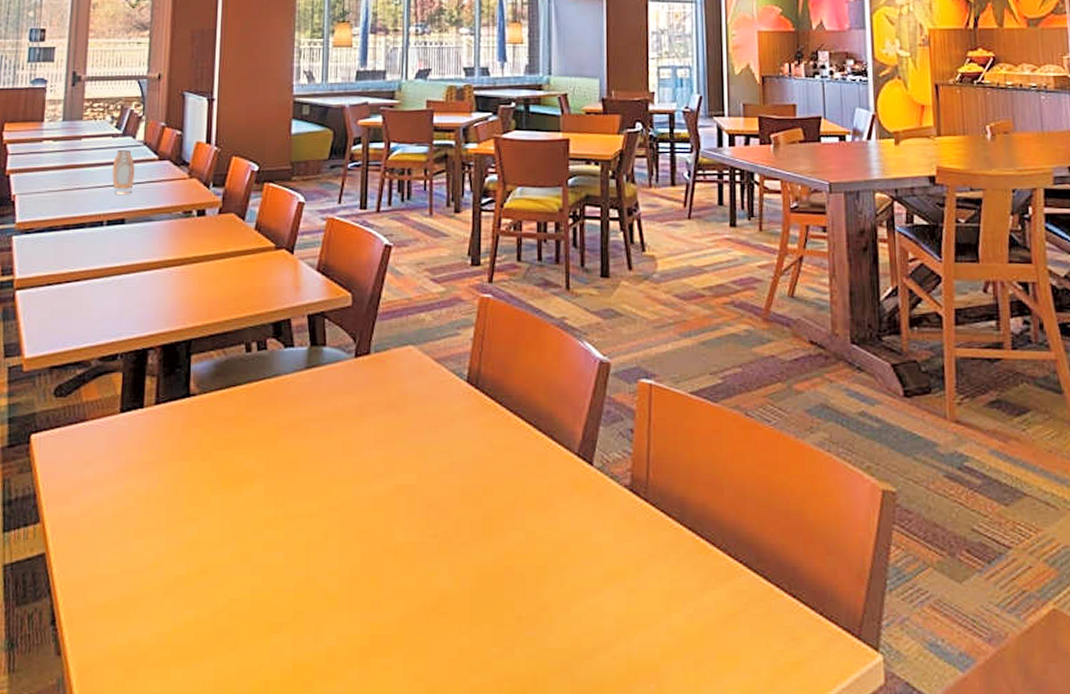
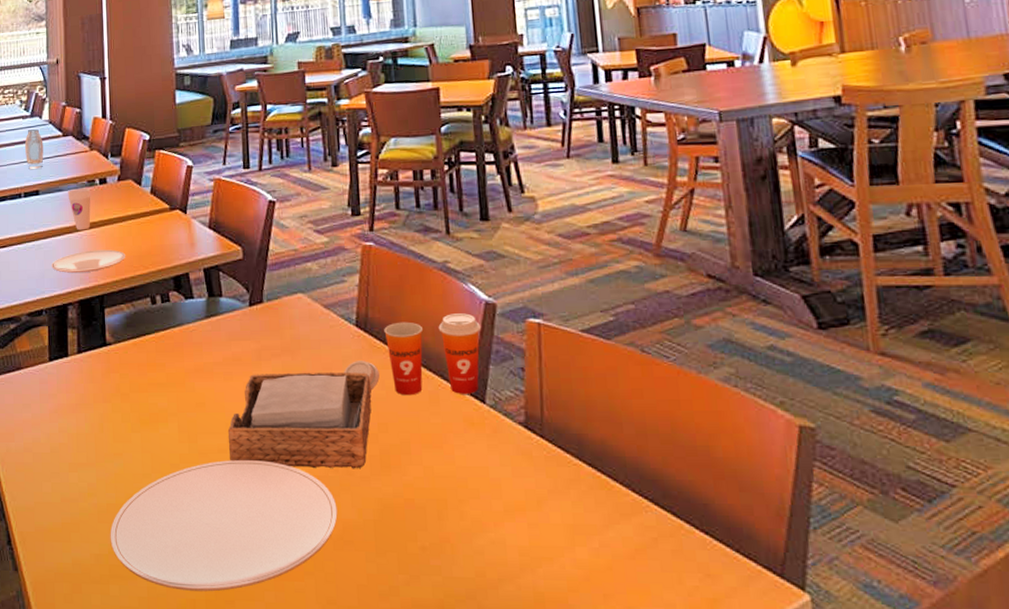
plate: none [133,289,221,313] -> present [52,249,126,273]
cup: none [159,219,186,266] -> present [68,188,91,231]
plate: none [175,524,433,672] -> present [110,459,338,592]
napkin holder: none [320,430,478,533] -> present [228,372,372,468]
beverage cup: none [451,372,595,457] -> present [344,313,482,396]

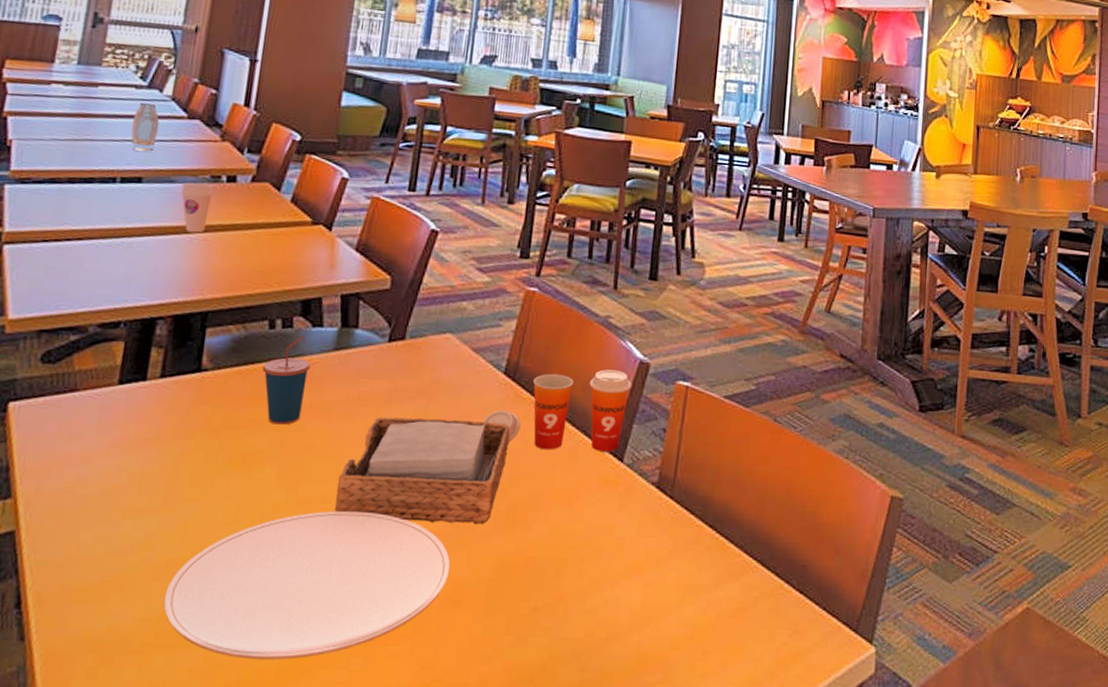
plate: present [52,249,126,273] -> none [143,257,246,283]
cup: none [153,308,189,386] -> present [263,335,310,425]

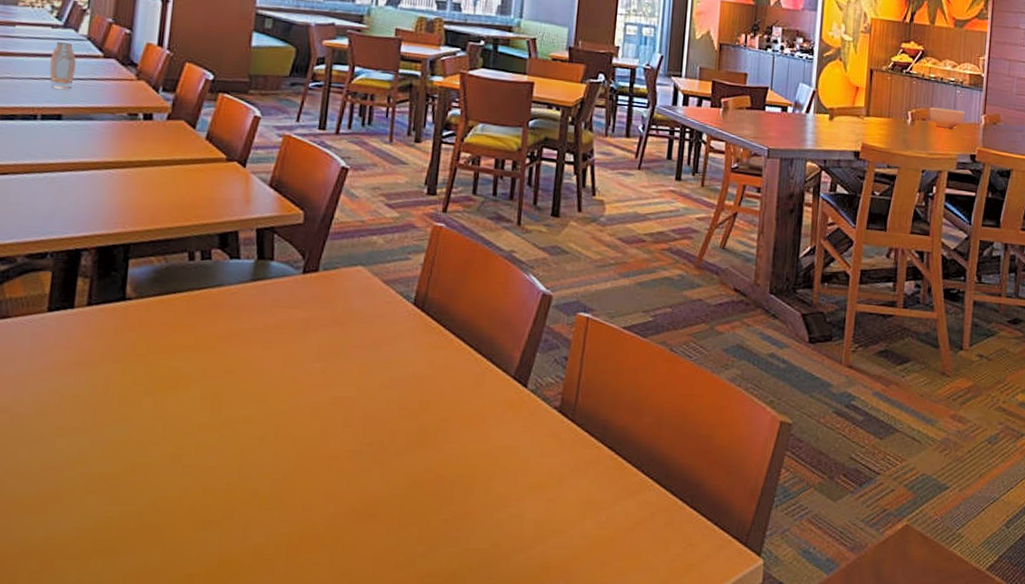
plate: present [163,510,451,660] -> none [98,430,366,566]
cup: present [181,182,213,233] -> none [100,120,131,169]
cup: present [263,335,310,425] -> none [184,267,229,351]
napkin holder: present [335,417,510,524] -> none [256,344,420,444]
beverage cup: present [483,369,632,453] -> none [394,301,536,379]
bowl: none [1039,164,1075,186] -> present [929,107,965,129]

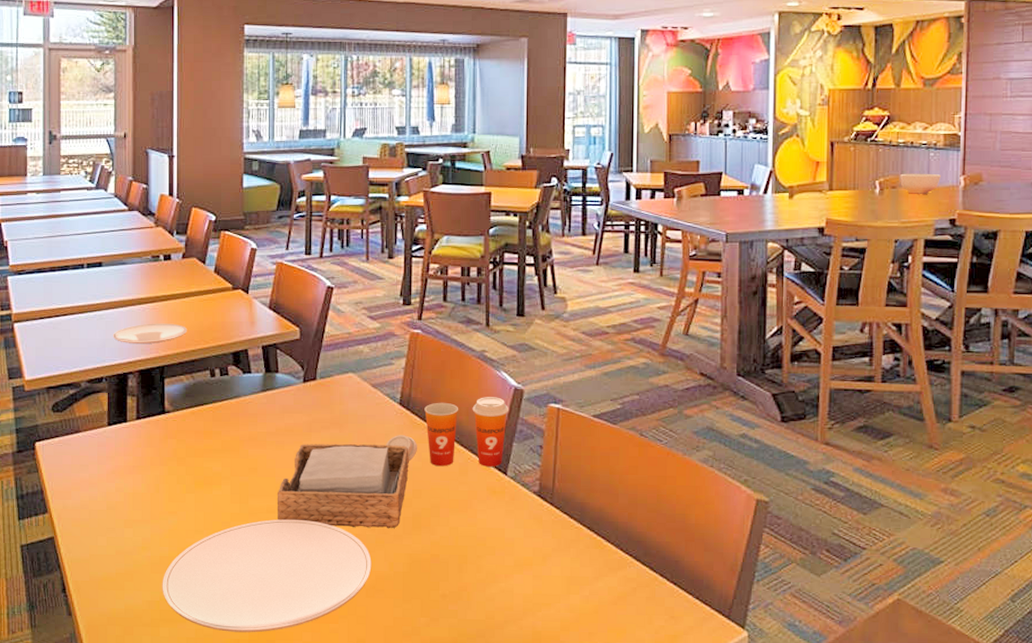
vase: present [49,42,76,91] -> none [89,202,108,242]
plate: none [67,192,165,217] -> present [113,323,188,344]
plate: none [98,430,366,566] -> present [162,518,372,633]
napkin holder: none [256,344,420,444] -> present [277,443,409,528]
beverage cup: none [394,301,536,379] -> present [386,397,510,468]

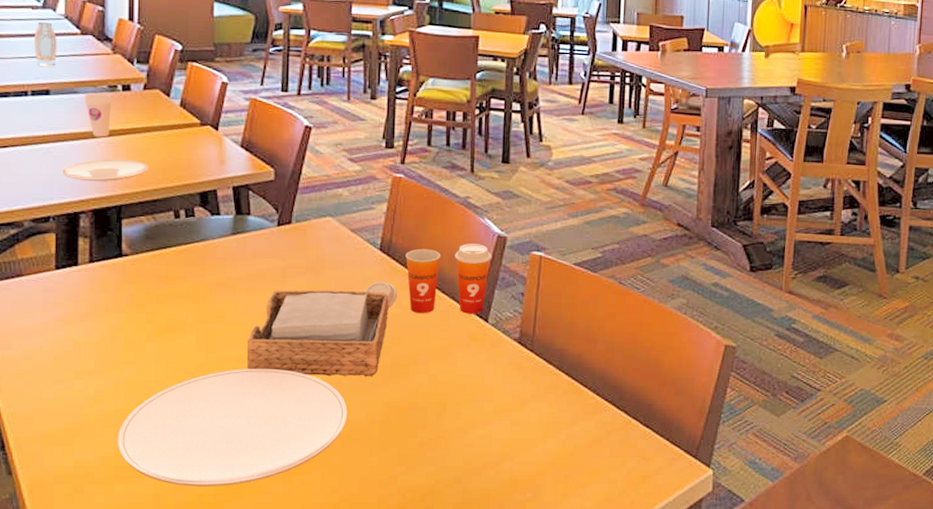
vase: none [89,202,108,242] -> present [34,22,57,68]
cup: none [132,263,155,304] -> present [85,92,112,137]
bowl: present [900,173,941,194] -> none [864,39,900,60]

